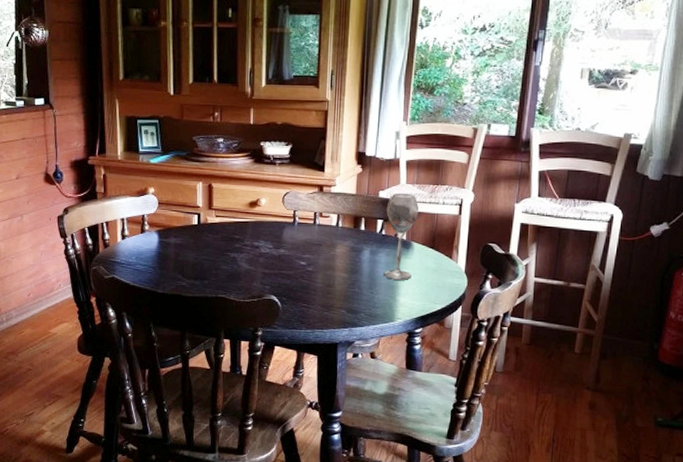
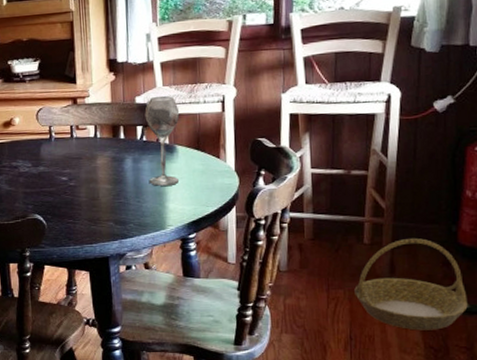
basket: none [561,352,661,439] -> present [354,238,468,331]

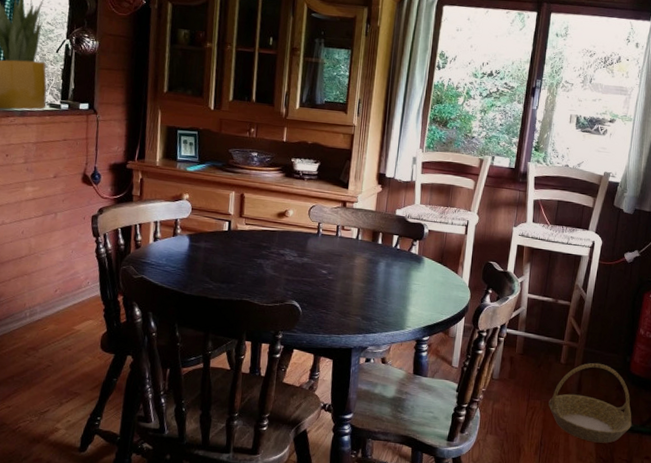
wineglass: present [144,95,180,186] -> none [396,212,431,292]

